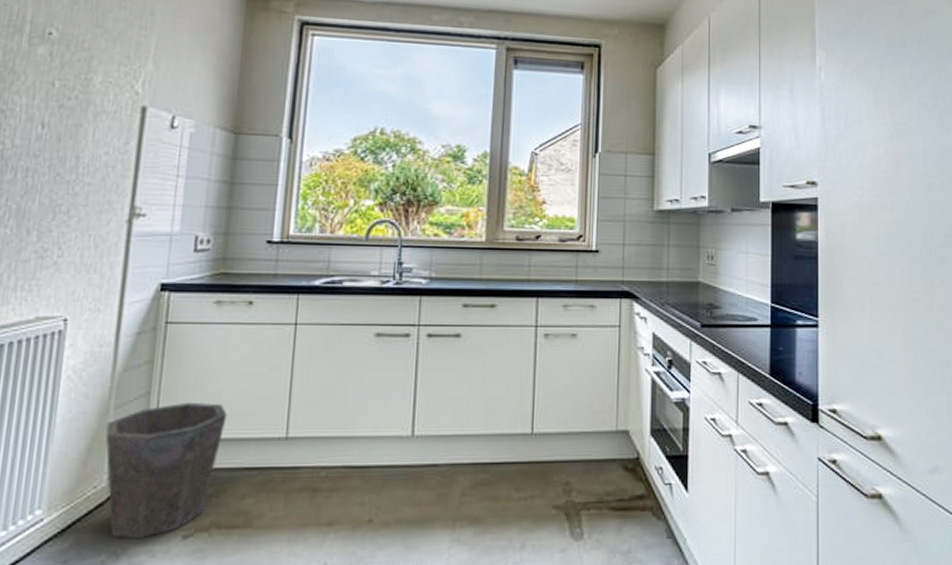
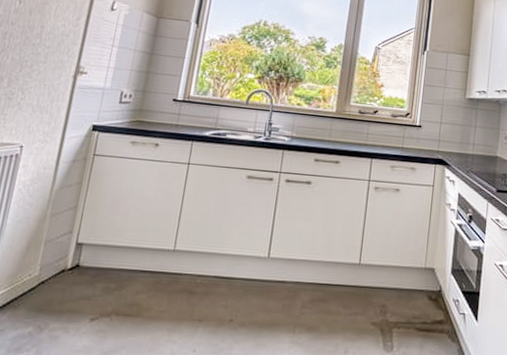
waste bin: present [105,403,227,540] -> none [38,216,132,319]

